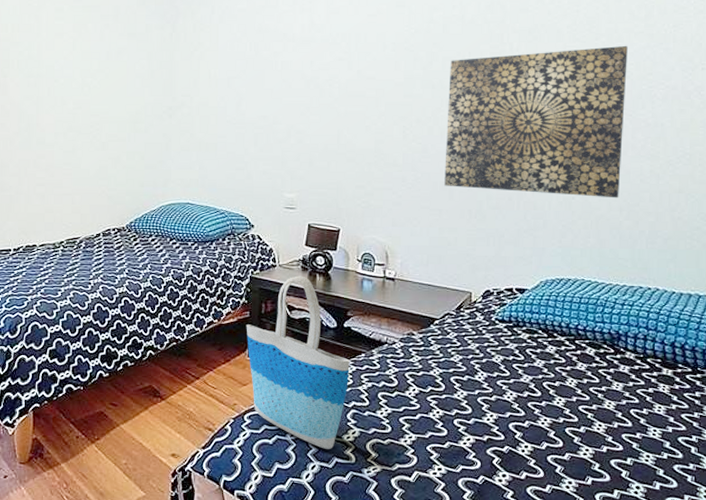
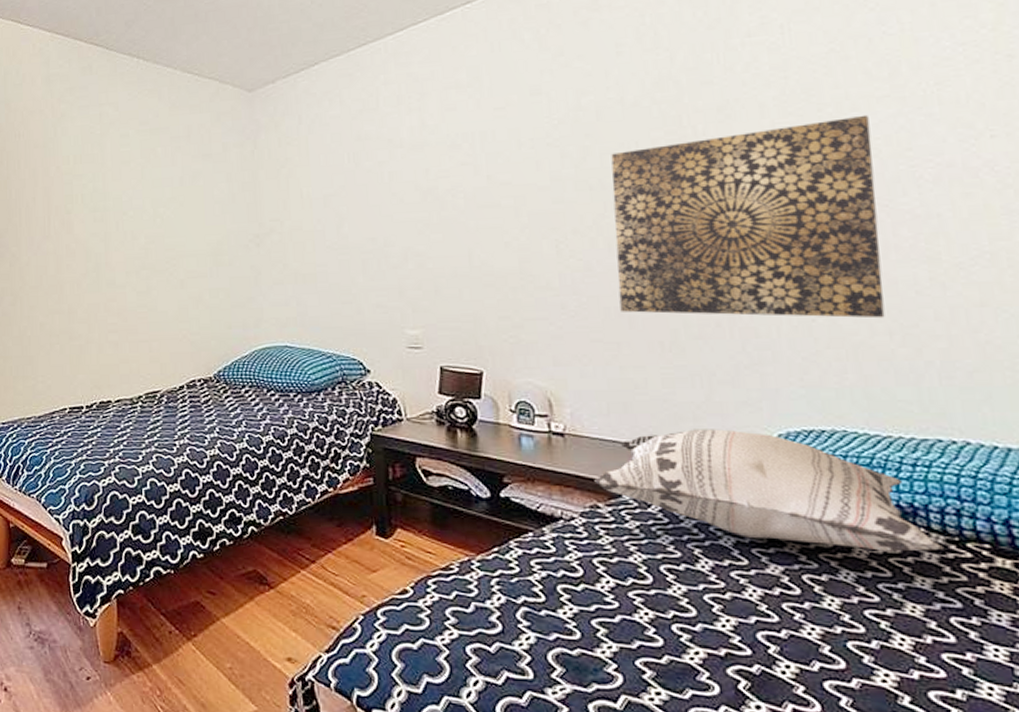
tote bag: present [246,276,350,449] -> none [370,432,514,659]
decorative pillow: none [412,276,633,365] -> present [594,429,943,552]

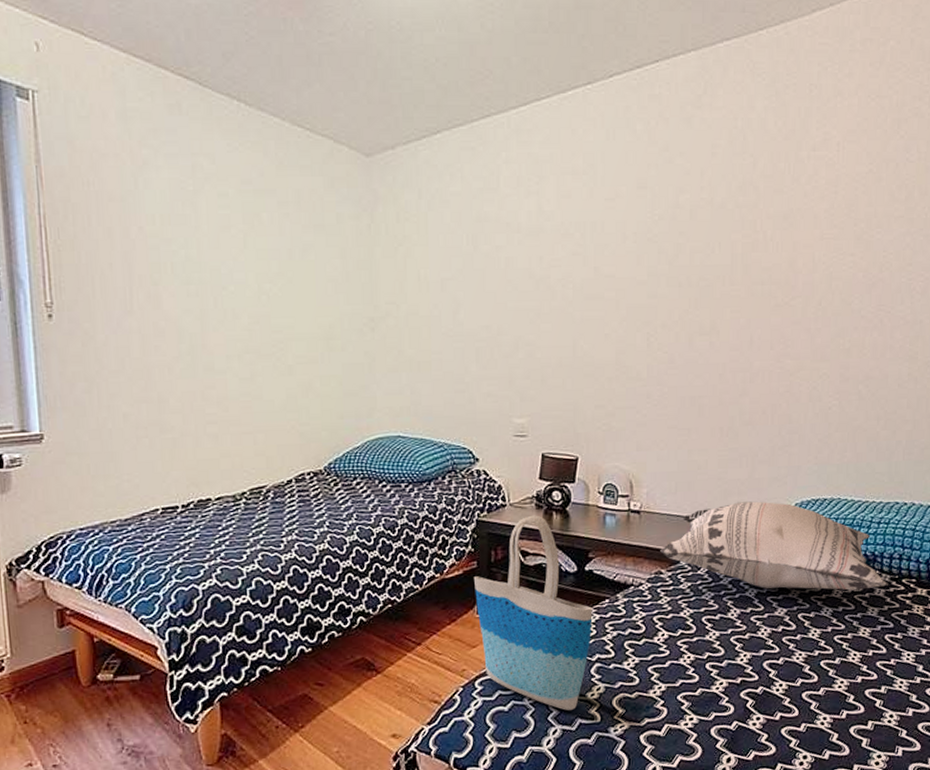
tote bag: none [370,432,514,659] -> present [473,515,593,710]
wall art: present [611,114,885,318] -> none [693,232,887,407]

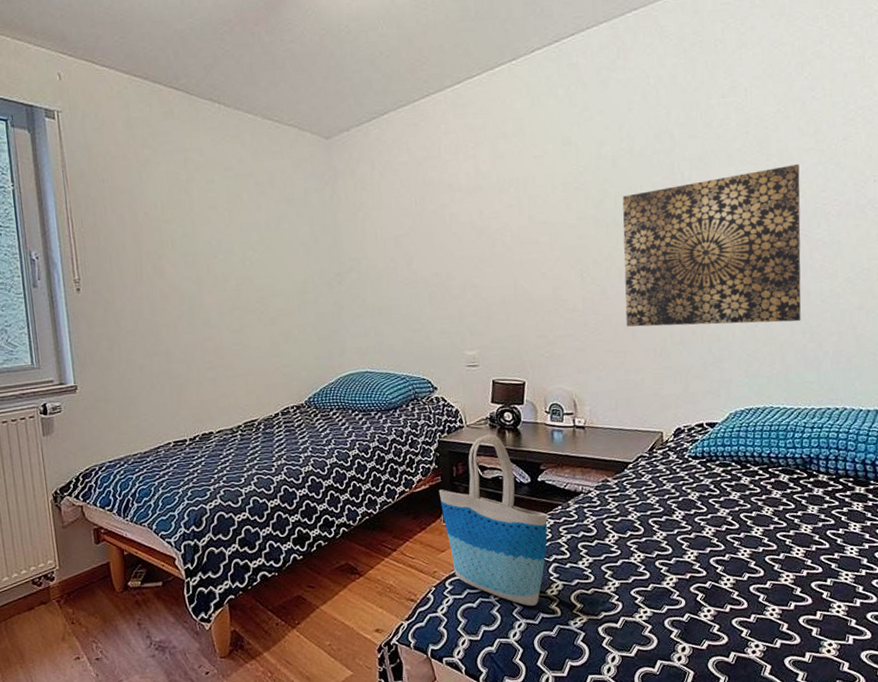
decorative pillow: present [660,501,888,591] -> none [605,413,826,492]
wall art: none [693,232,887,407] -> present [622,163,801,327]

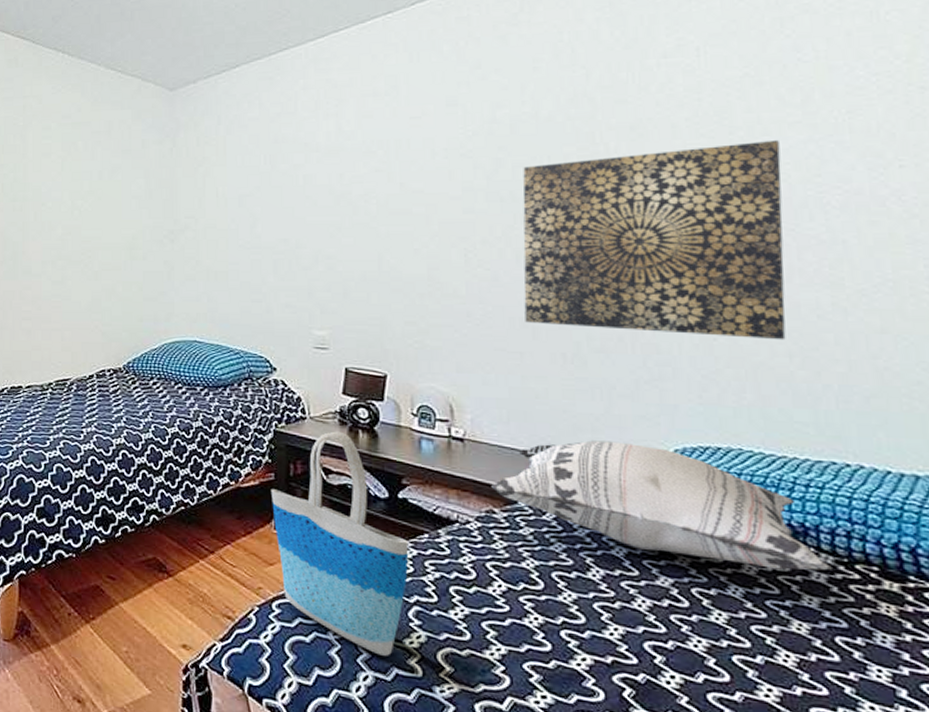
decorative pillow: none [605,413,826,492] -> present [491,440,832,571]

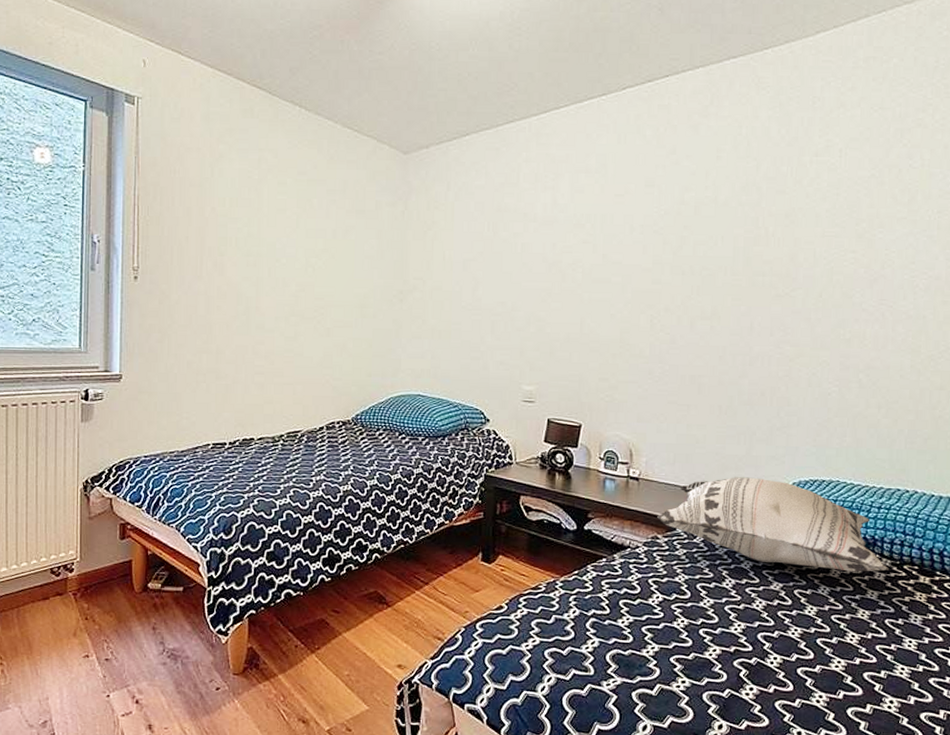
tote bag: present [270,431,409,656] -> none [479,474,590,660]
wall art: present [523,139,786,340] -> none [693,231,890,395]

